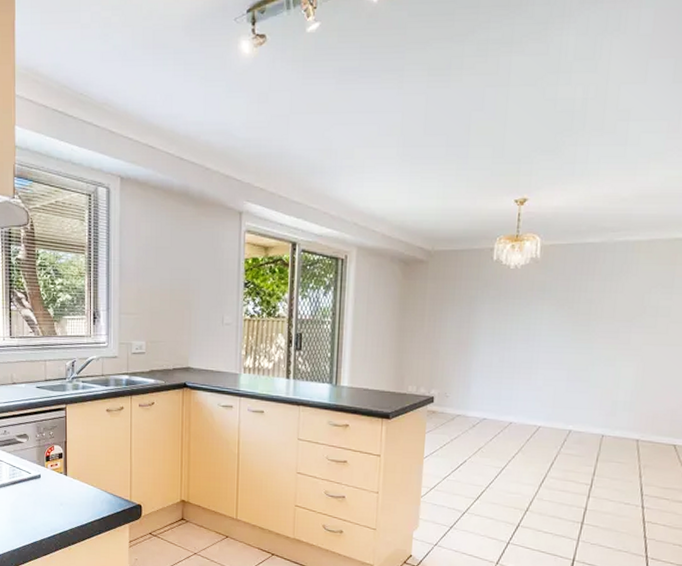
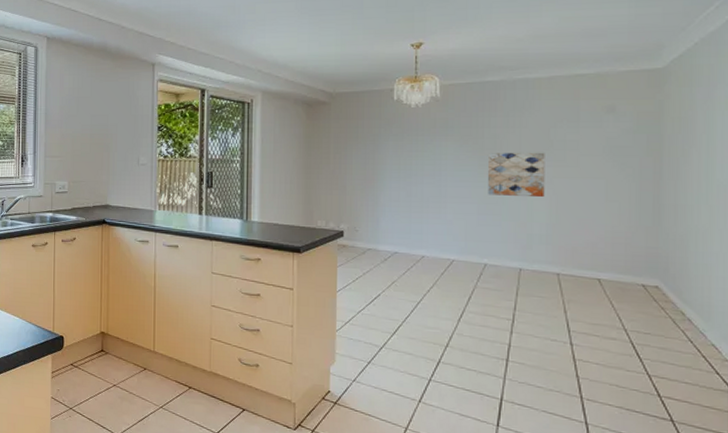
wall art: none [579,317,638,365] -> present [488,152,545,198]

